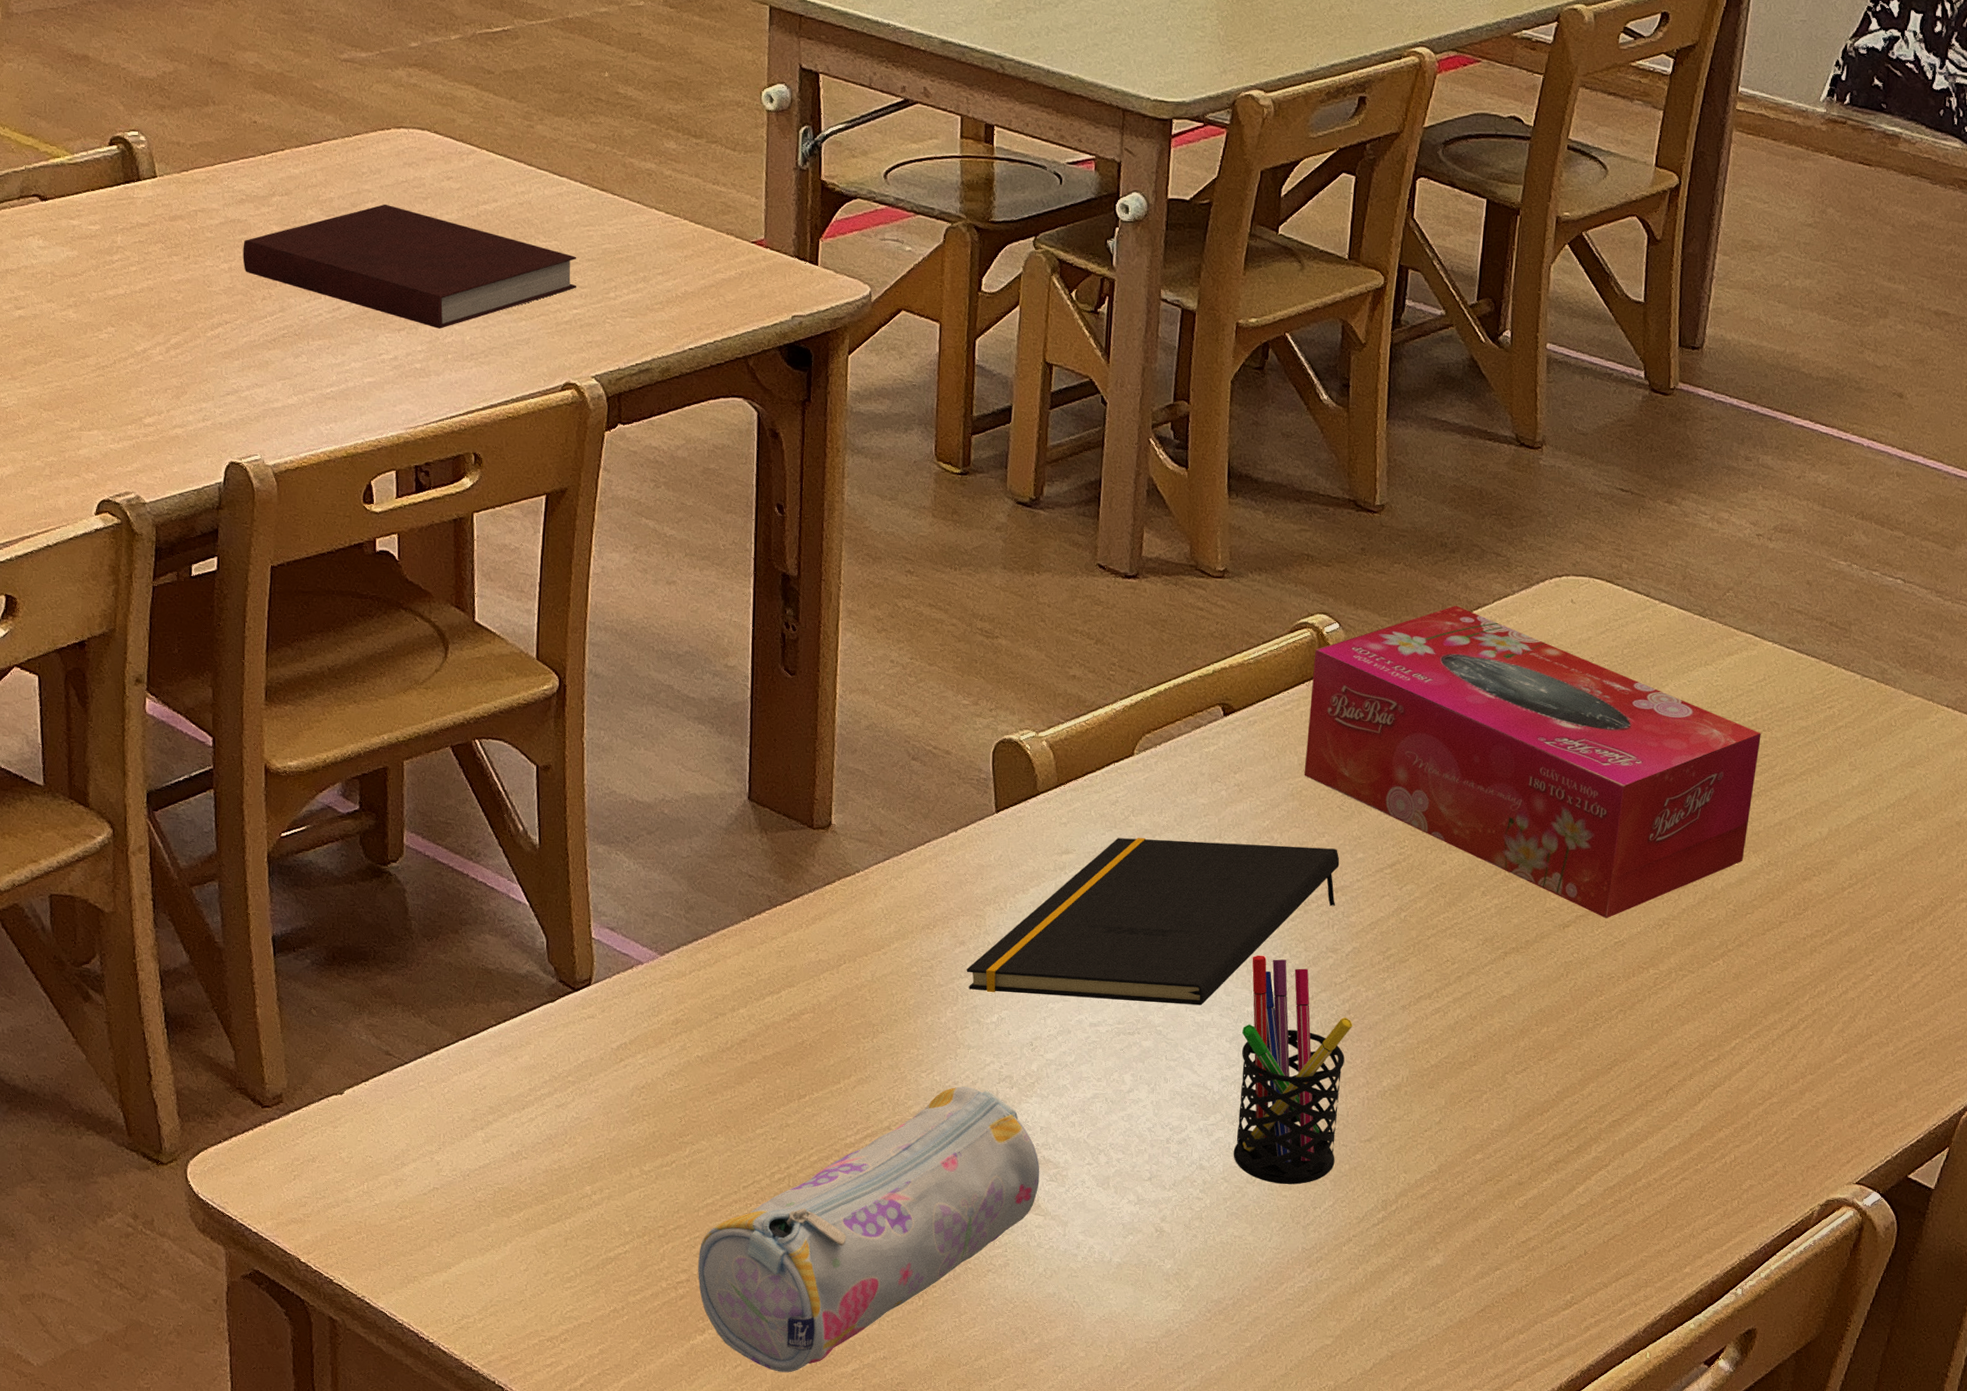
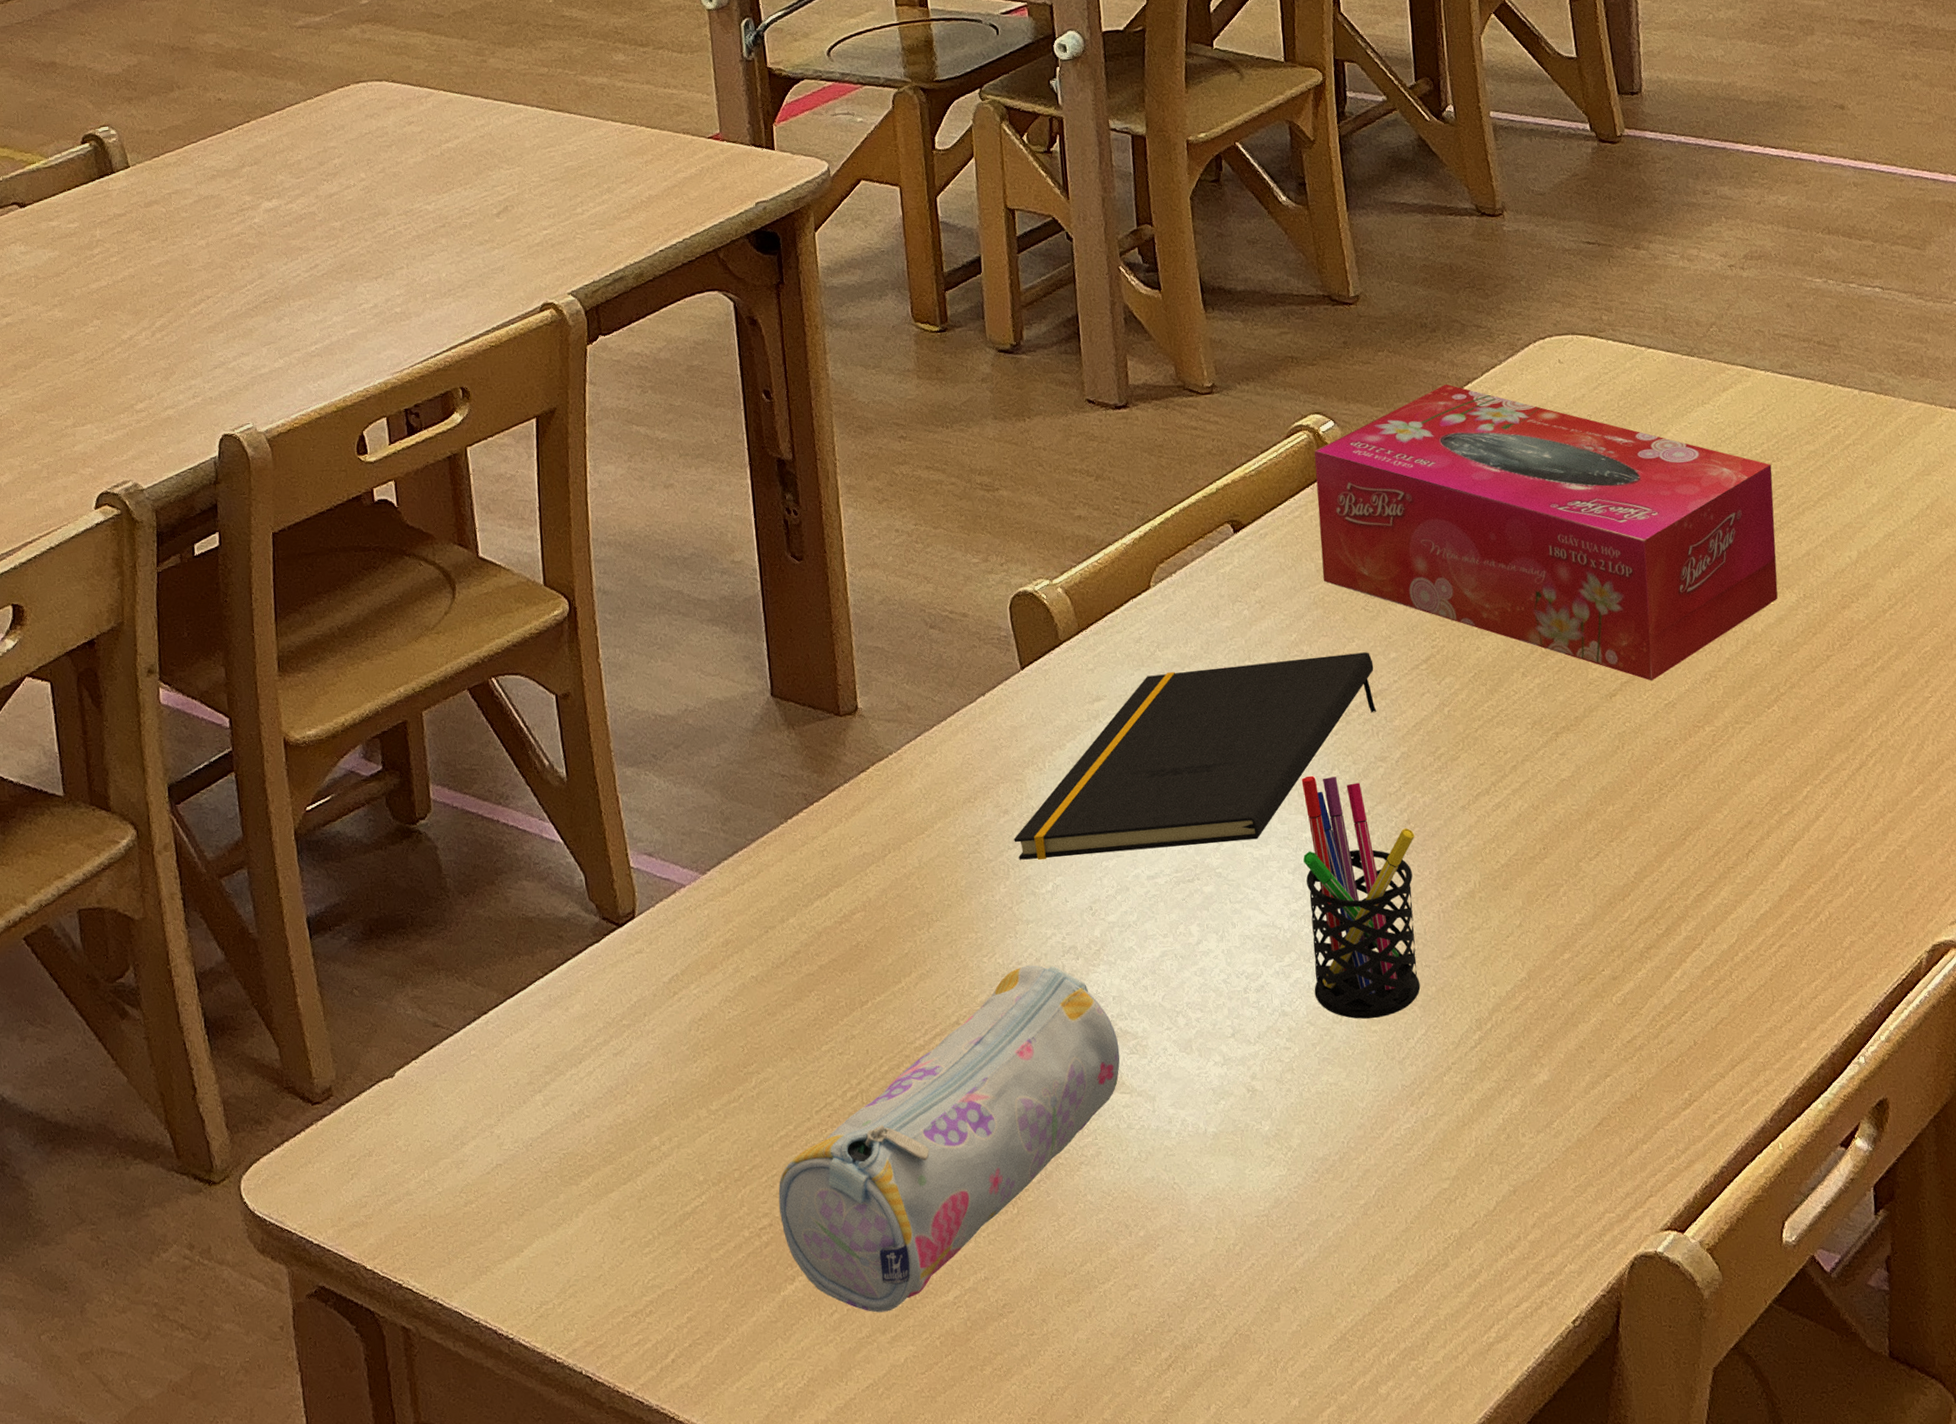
notebook: present [243,204,577,329] -> none [218,157,545,271]

